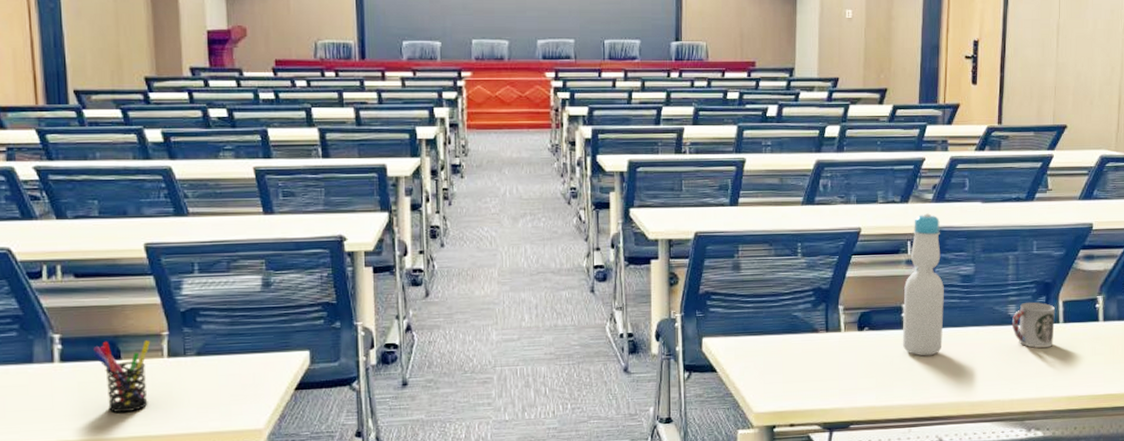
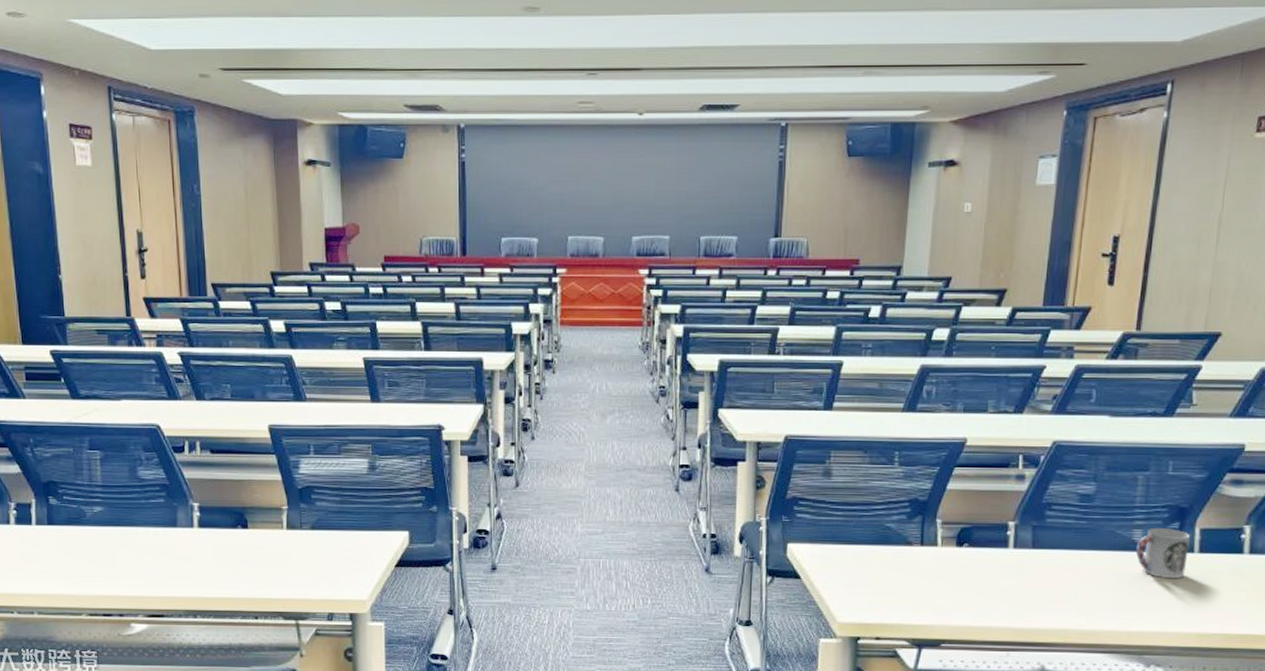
pen holder: present [93,340,151,413] -> none [225,511,273,577]
bottle: present [902,213,944,356] -> none [1005,426,1059,578]

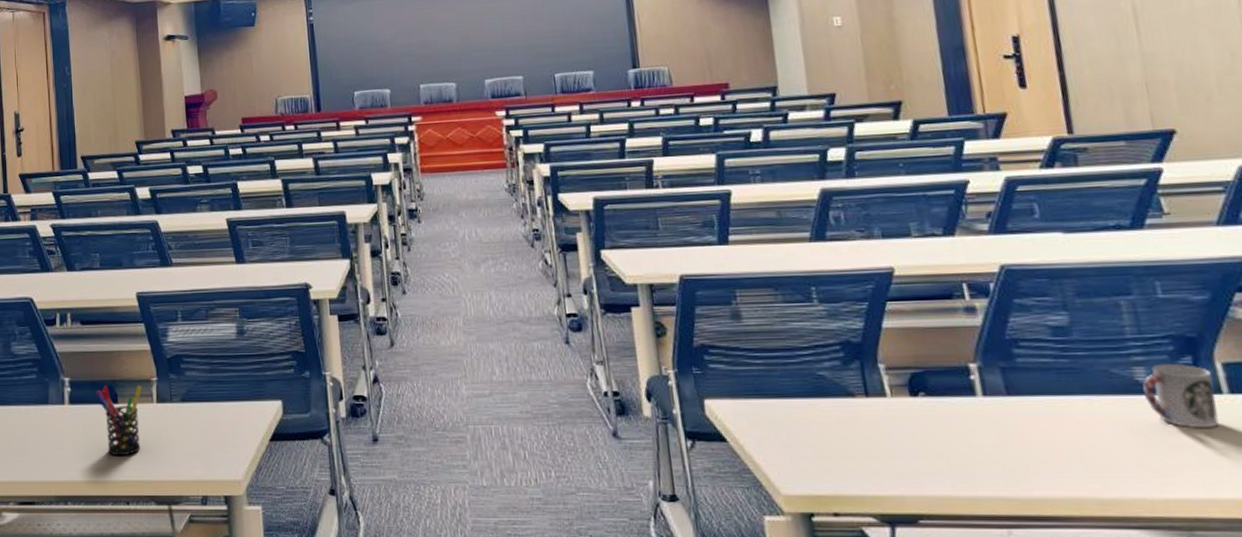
pen holder: none [225,511,273,577] -> present [96,385,143,457]

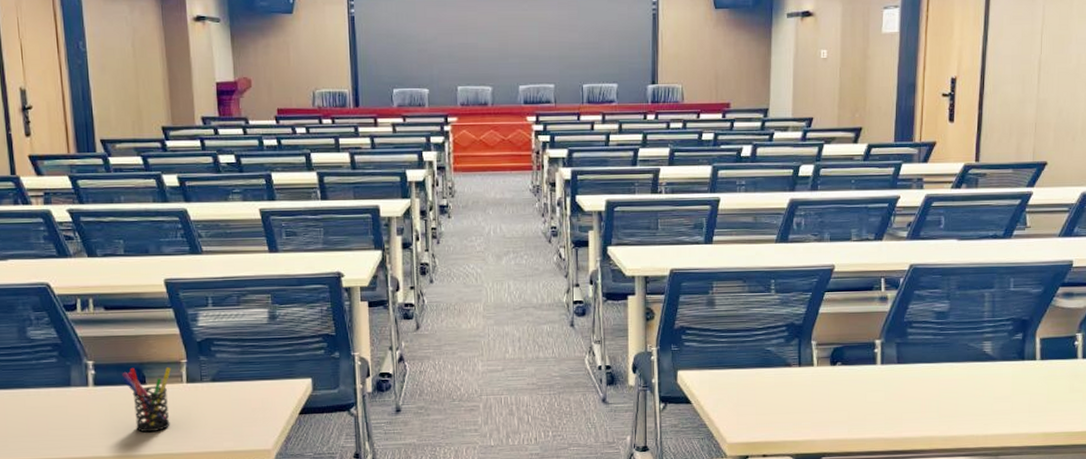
cup: present [1142,363,1219,429] -> none [986,338,1032,385]

